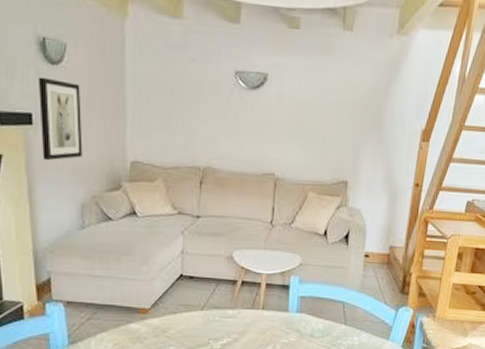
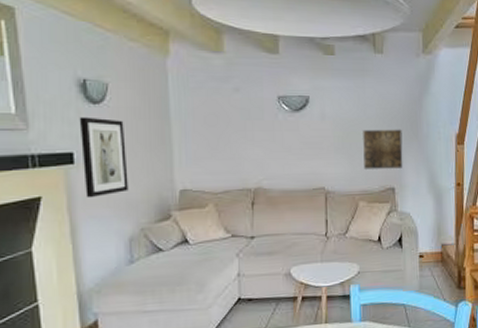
wall art: none [318,116,363,162] -> present [363,129,403,169]

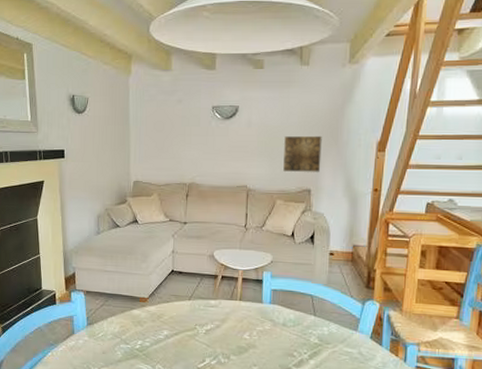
wall art: present [79,116,129,198] -> none [69,123,99,184]

